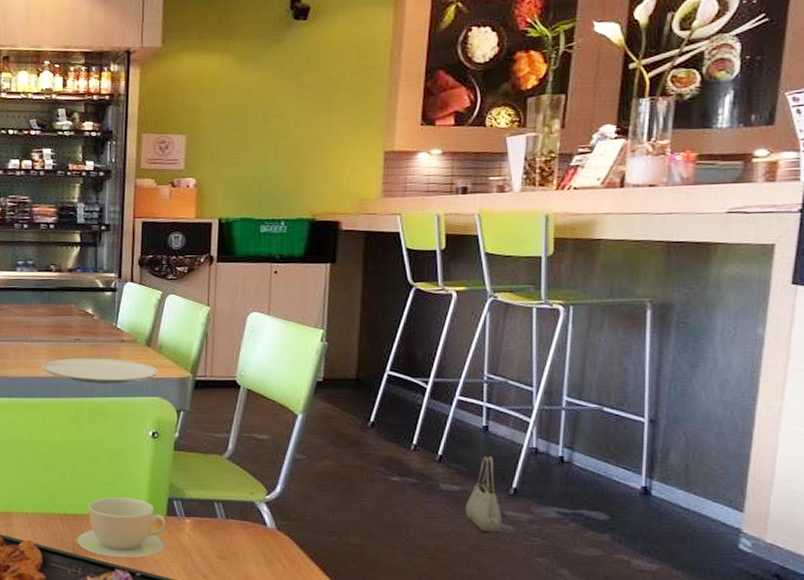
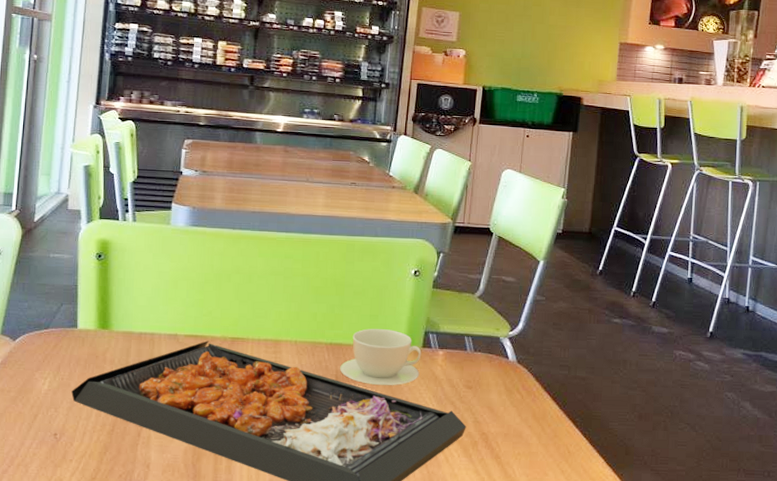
plate: present [42,358,158,383] -> none [319,200,423,225]
handbag: present [465,456,502,533] -> none [671,304,701,370]

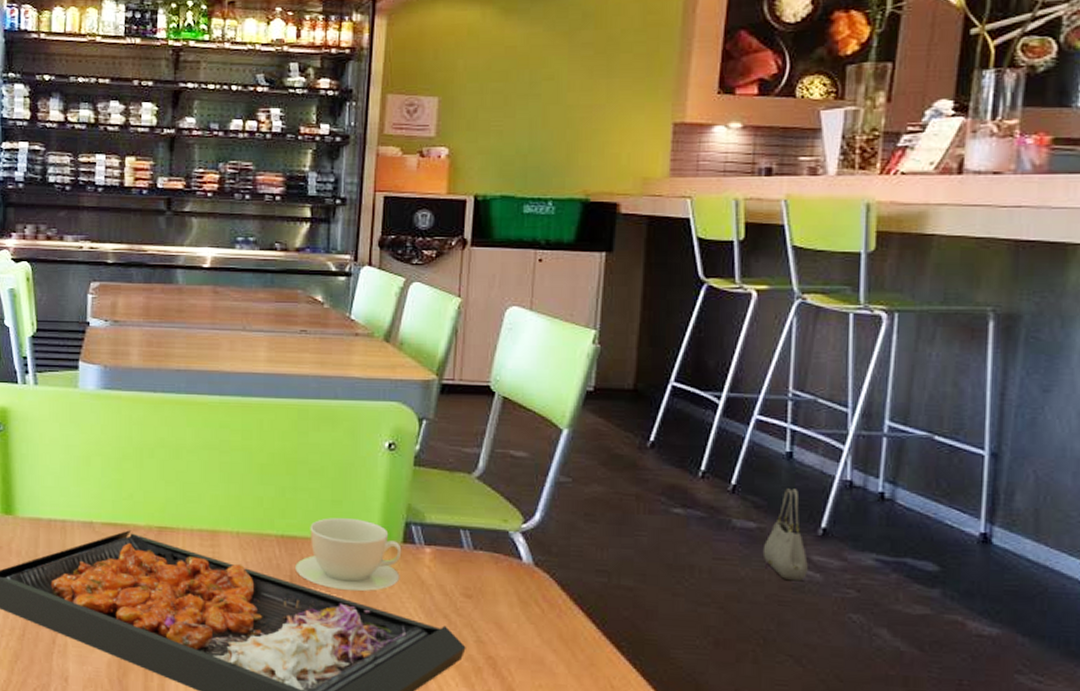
handbag: none [671,304,701,370] -> present [762,488,808,582]

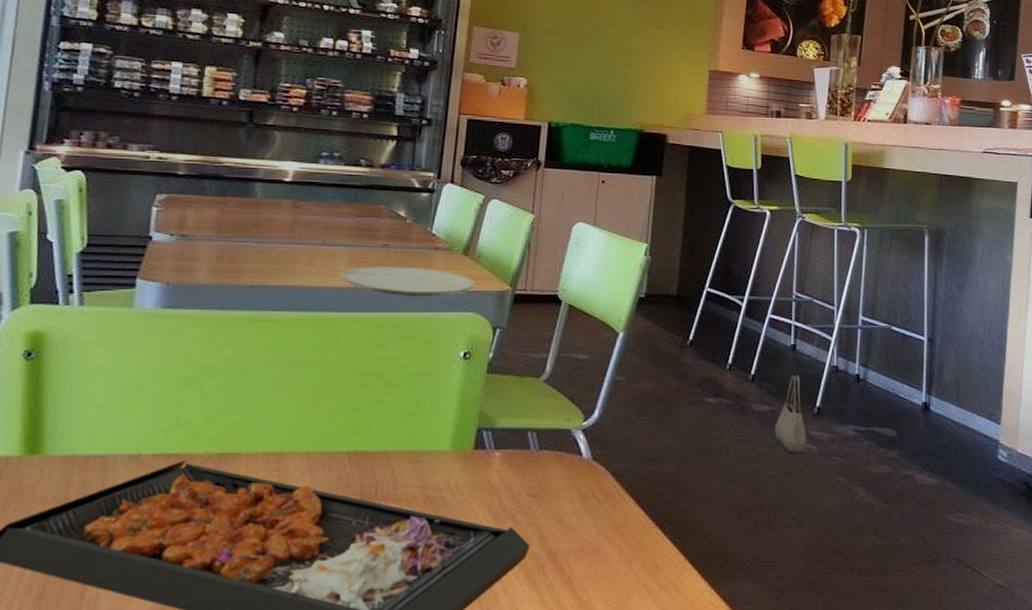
plate: none [261,352,398,384] -> present [340,266,475,296]
teacup: present [295,517,402,591] -> none [366,428,473,502]

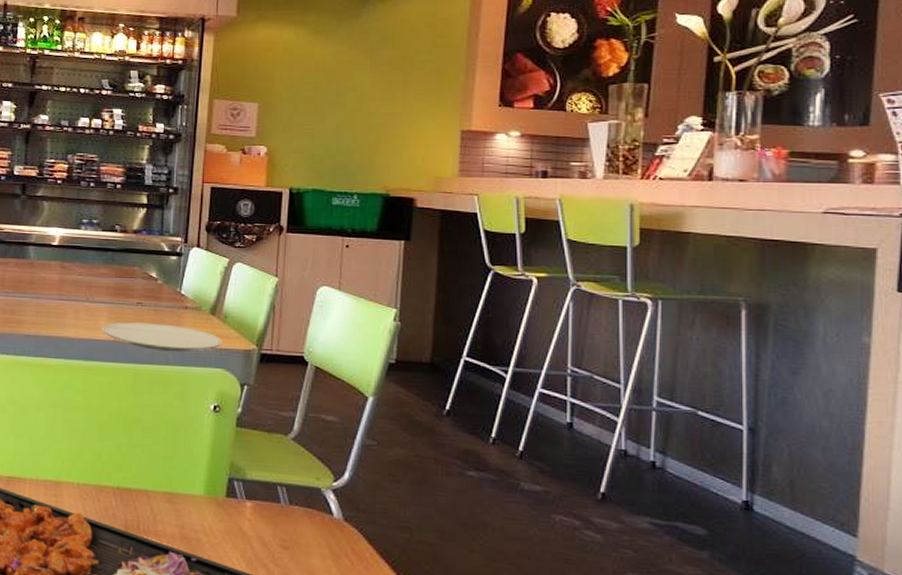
handbag: present [774,375,807,454] -> none [548,455,589,542]

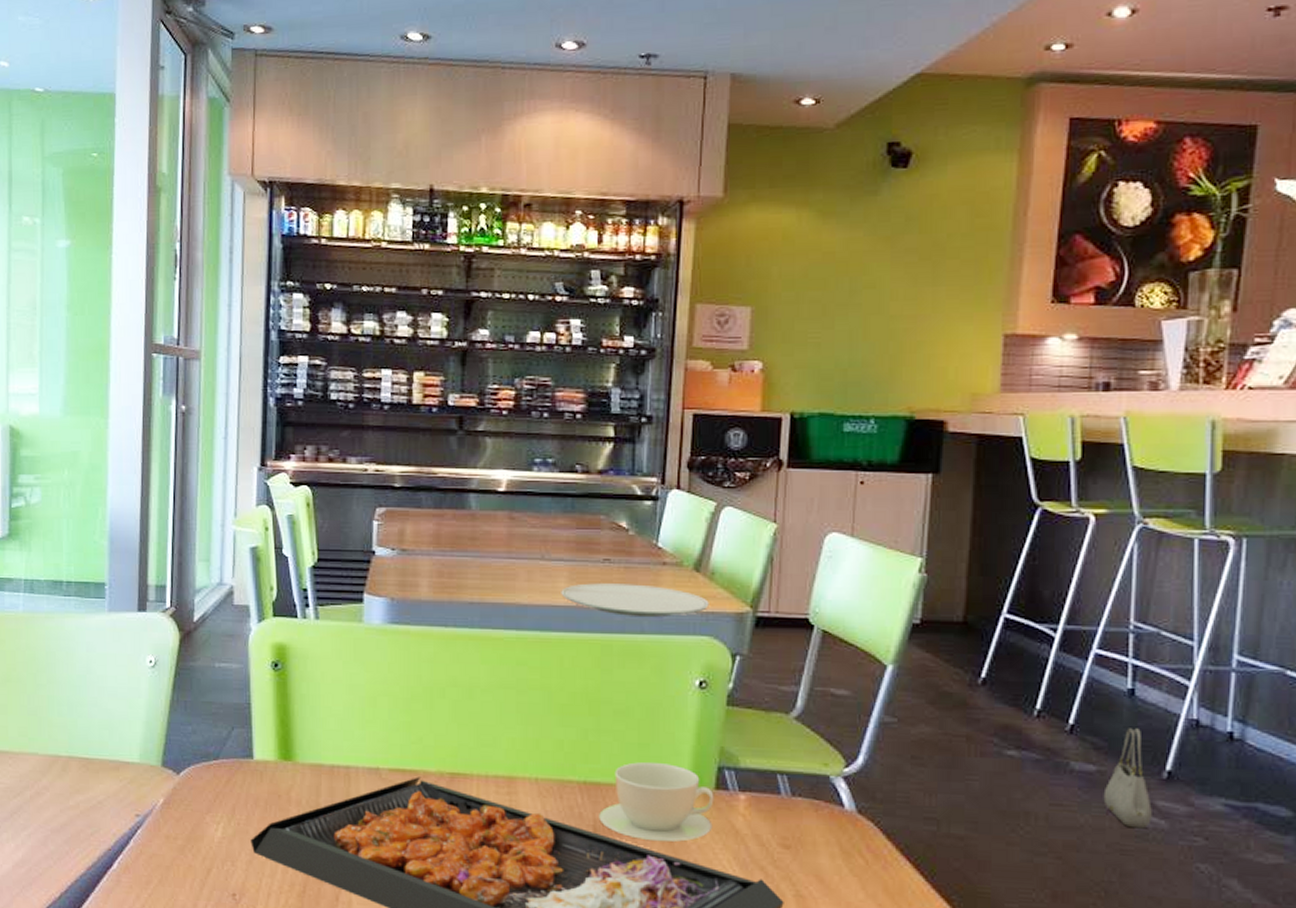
teacup: none [130,472,225,541] -> present [599,761,714,842]
handbag: none [548,455,589,542] -> present [1103,728,1152,829]

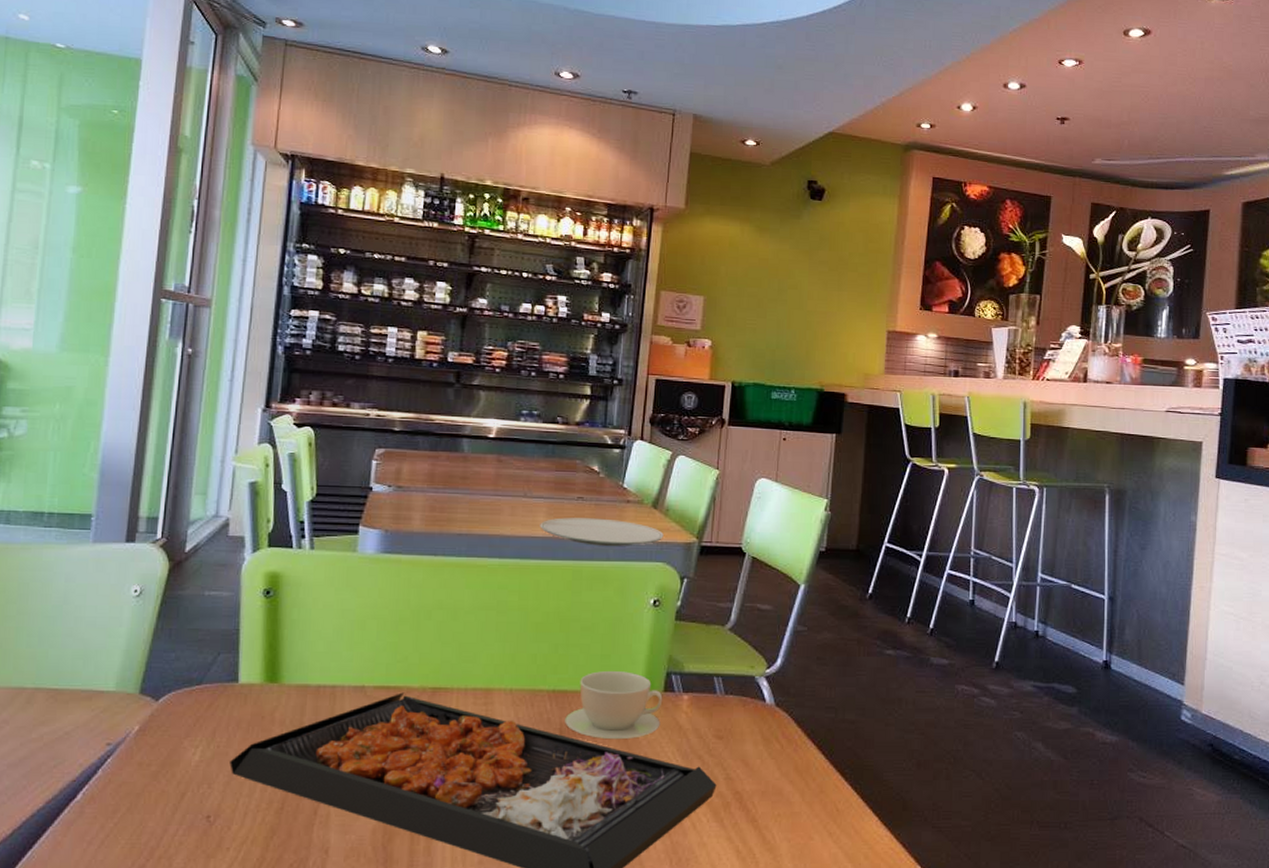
handbag: present [1103,728,1152,829] -> none [953,630,986,707]

